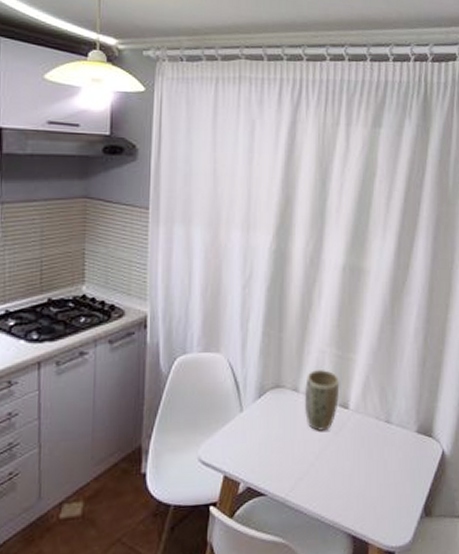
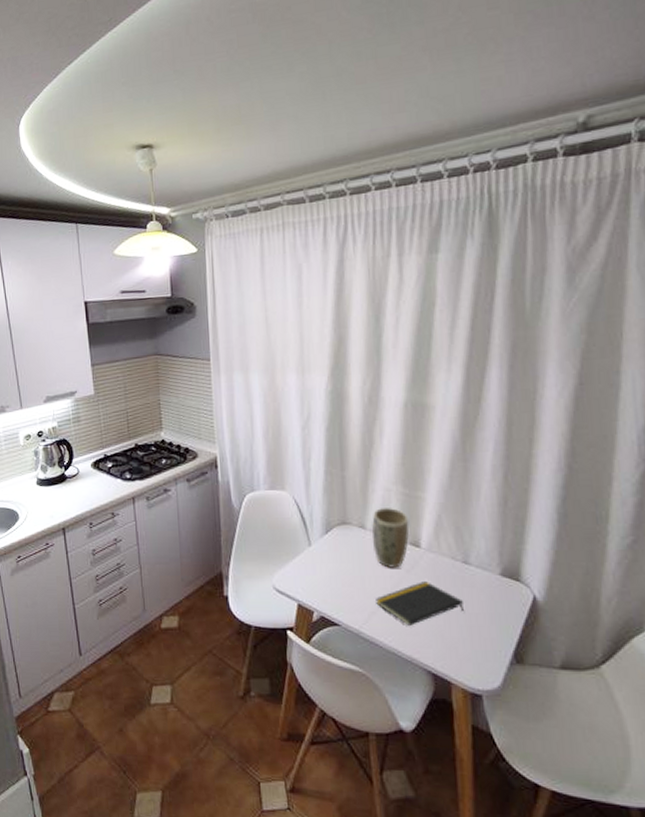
notepad: none [304,443,383,489] -> present [376,582,463,626]

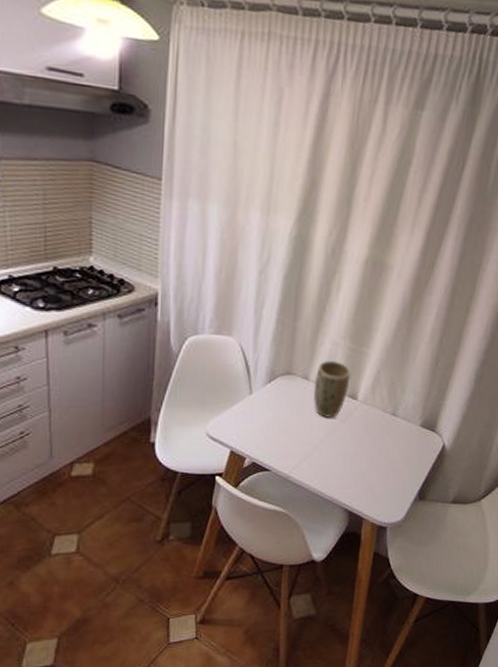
notepad: present [376,582,463,626] -> none [308,431,385,470]

